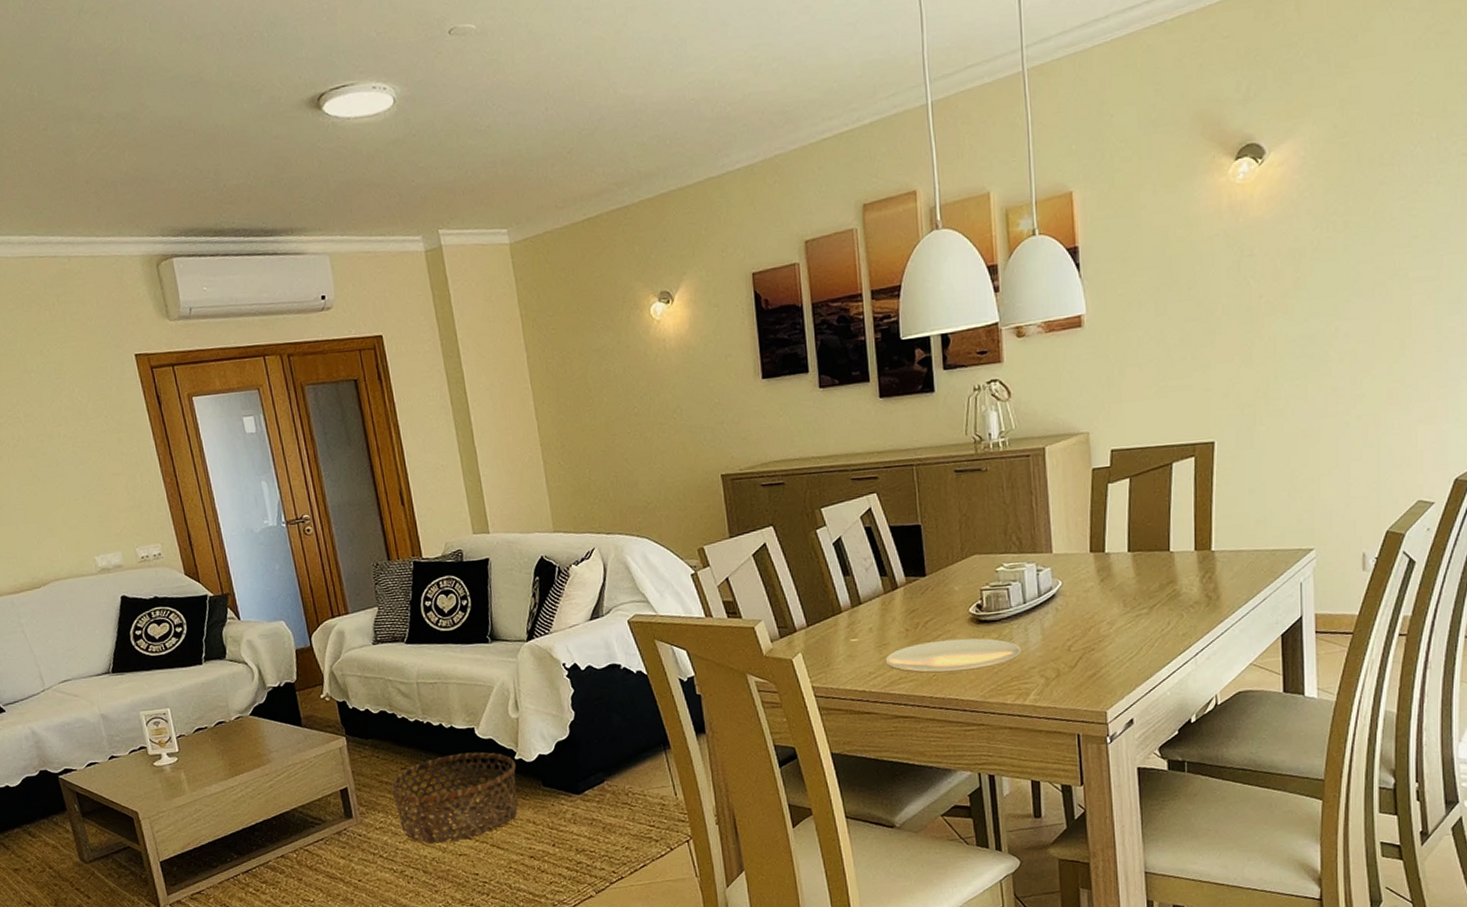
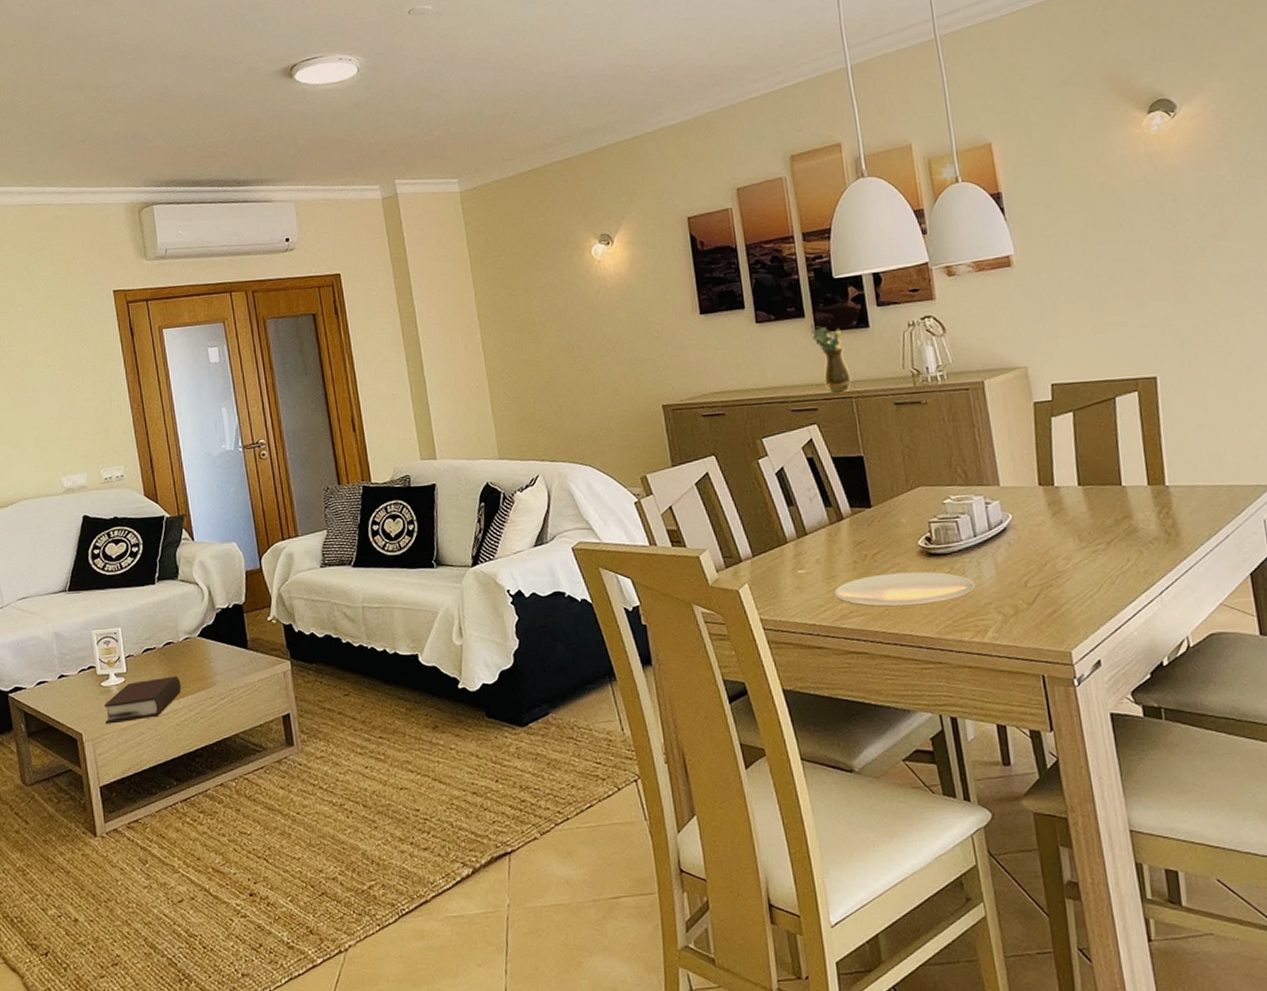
bible: none [158,754,237,803] -> present [104,675,181,724]
basket: present [390,752,518,844] -> none [333,679,461,776]
vase: none [874,390,913,460] -> present [810,325,851,393]

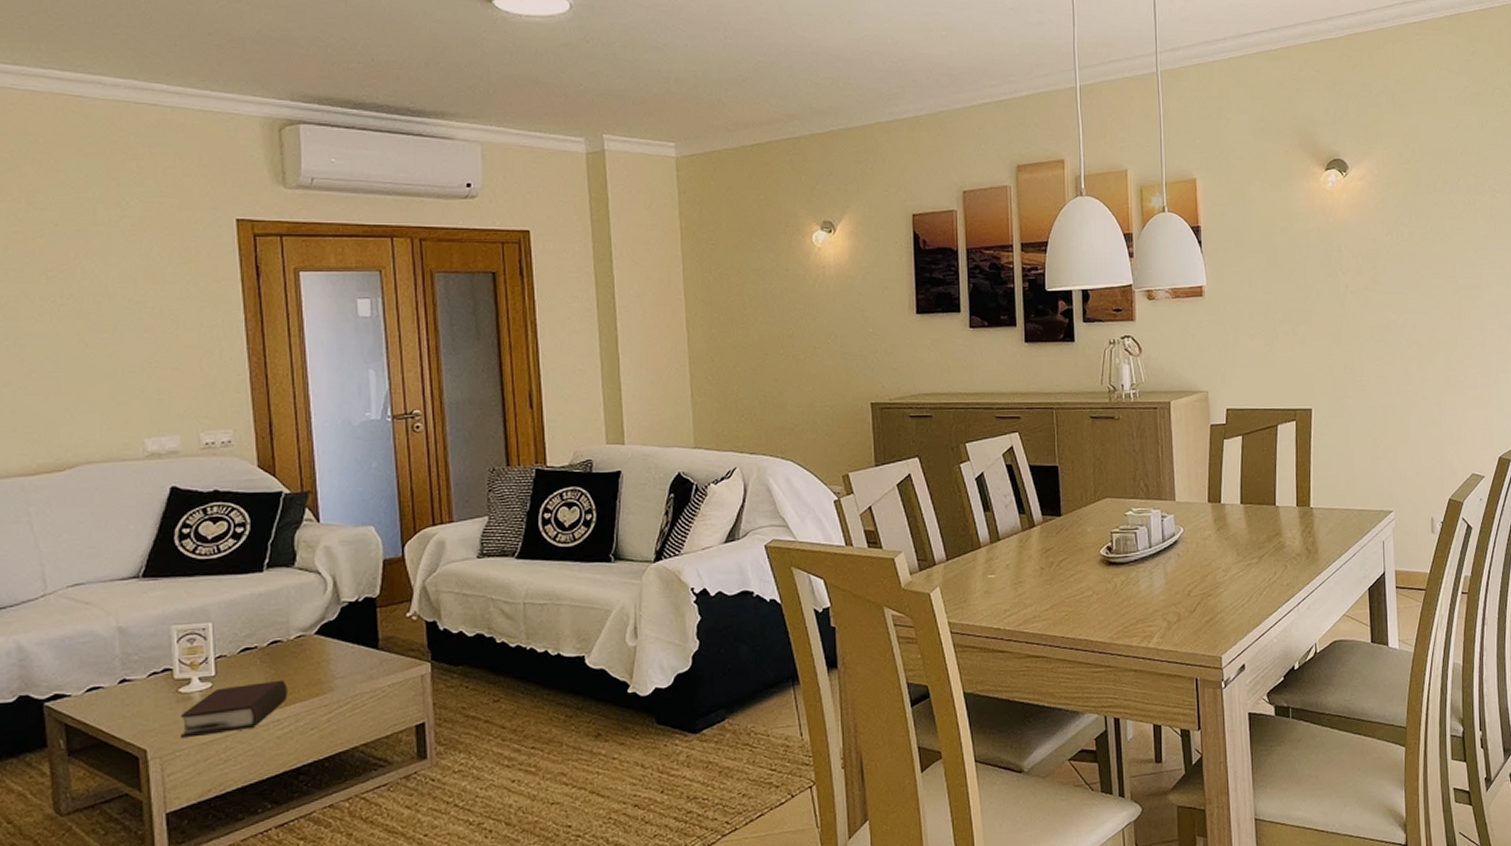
vase: present [810,325,851,393] -> none [1020,335,1053,402]
plate: present [834,571,976,609] -> none [1020,579,1147,614]

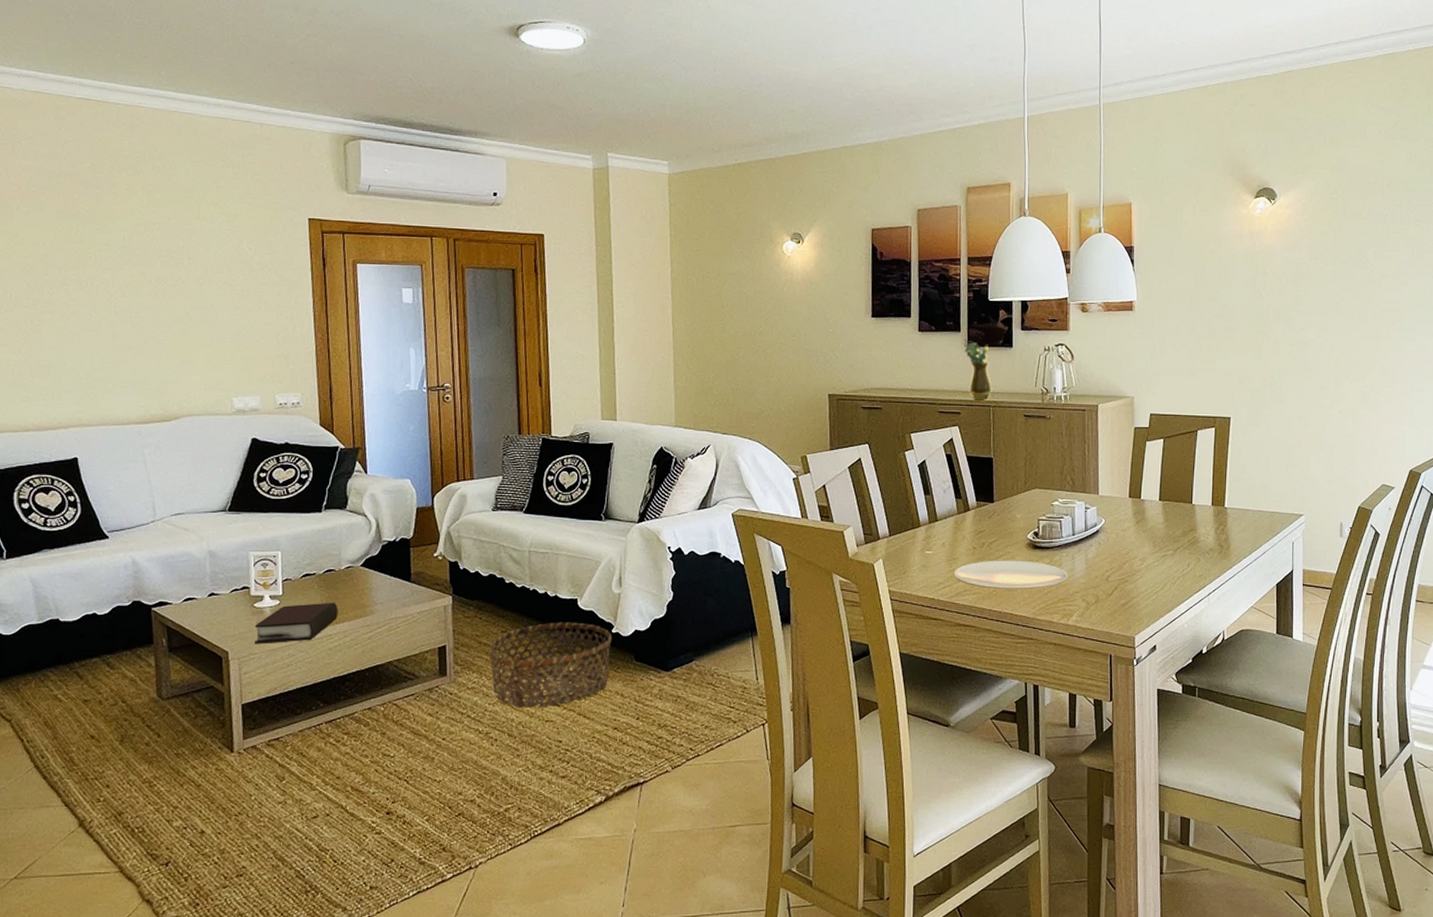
basket: none [478,683,627,790] -> present [489,622,612,708]
vase: none [1020,335,1053,402] -> present [964,340,991,400]
plate: none [1020,579,1147,614] -> present [953,560,1068,590]

